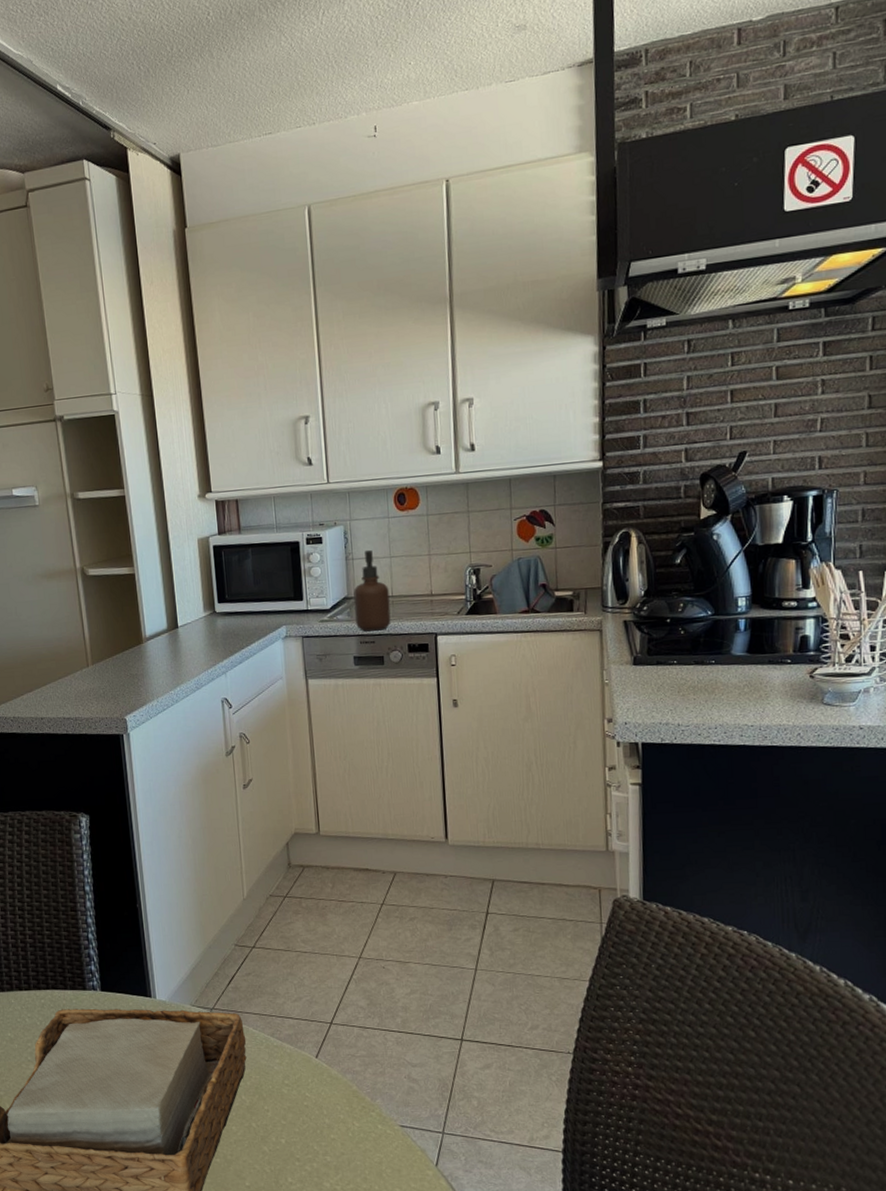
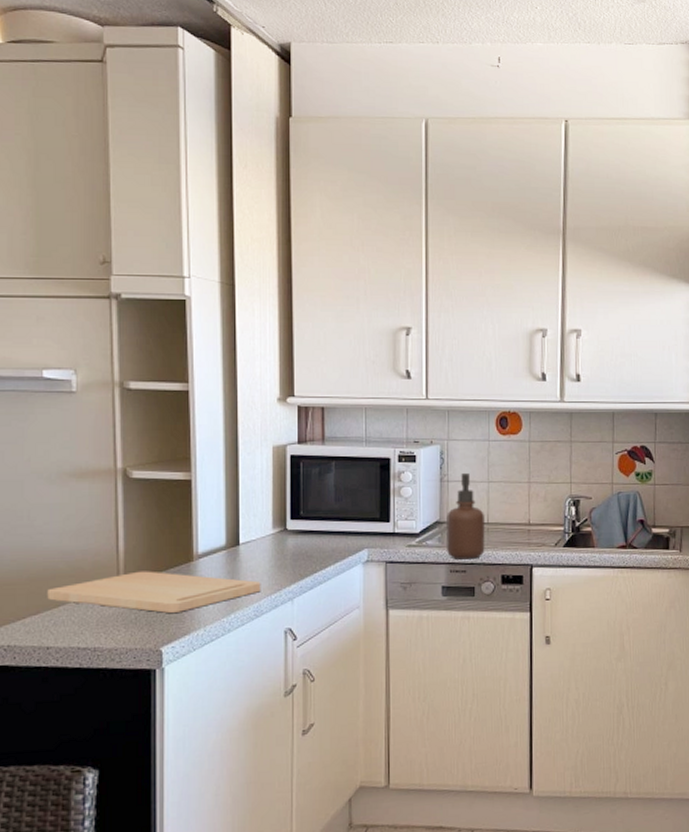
cutting board: none [36,653,199,688] -> present [47,571,261,613]

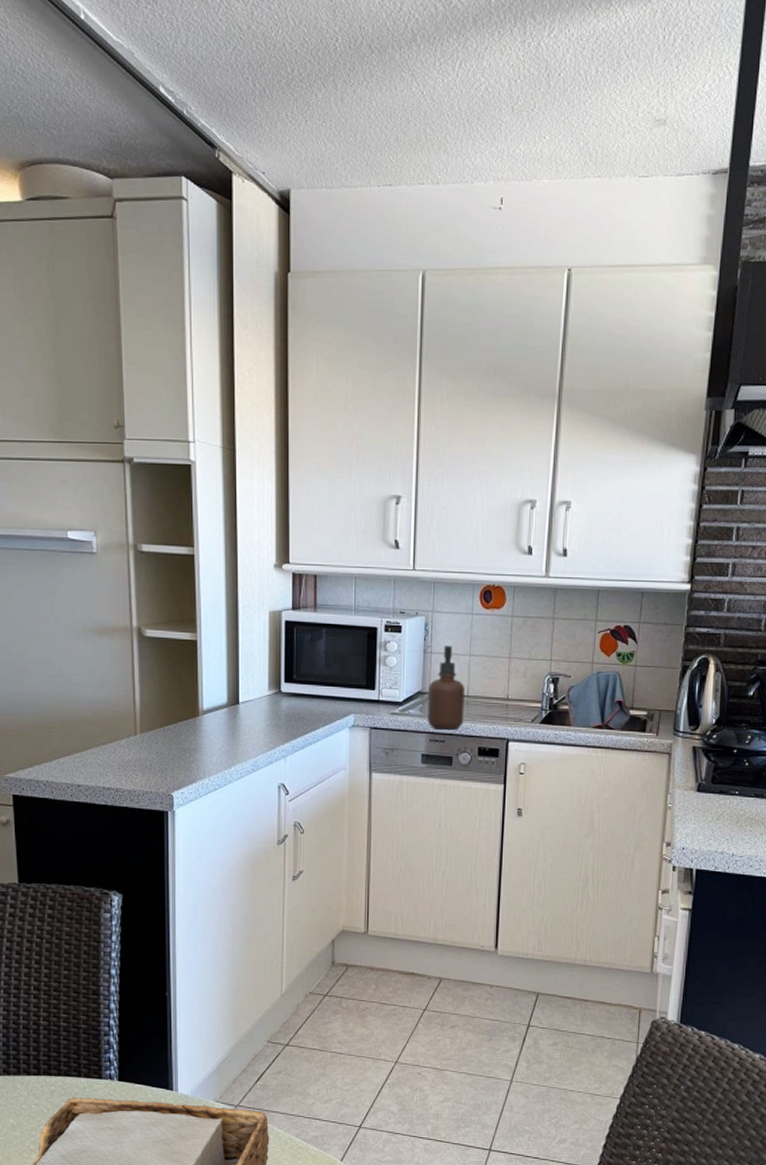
cutting board: present [47,571,261,613] -> none [77,722,258,762]

